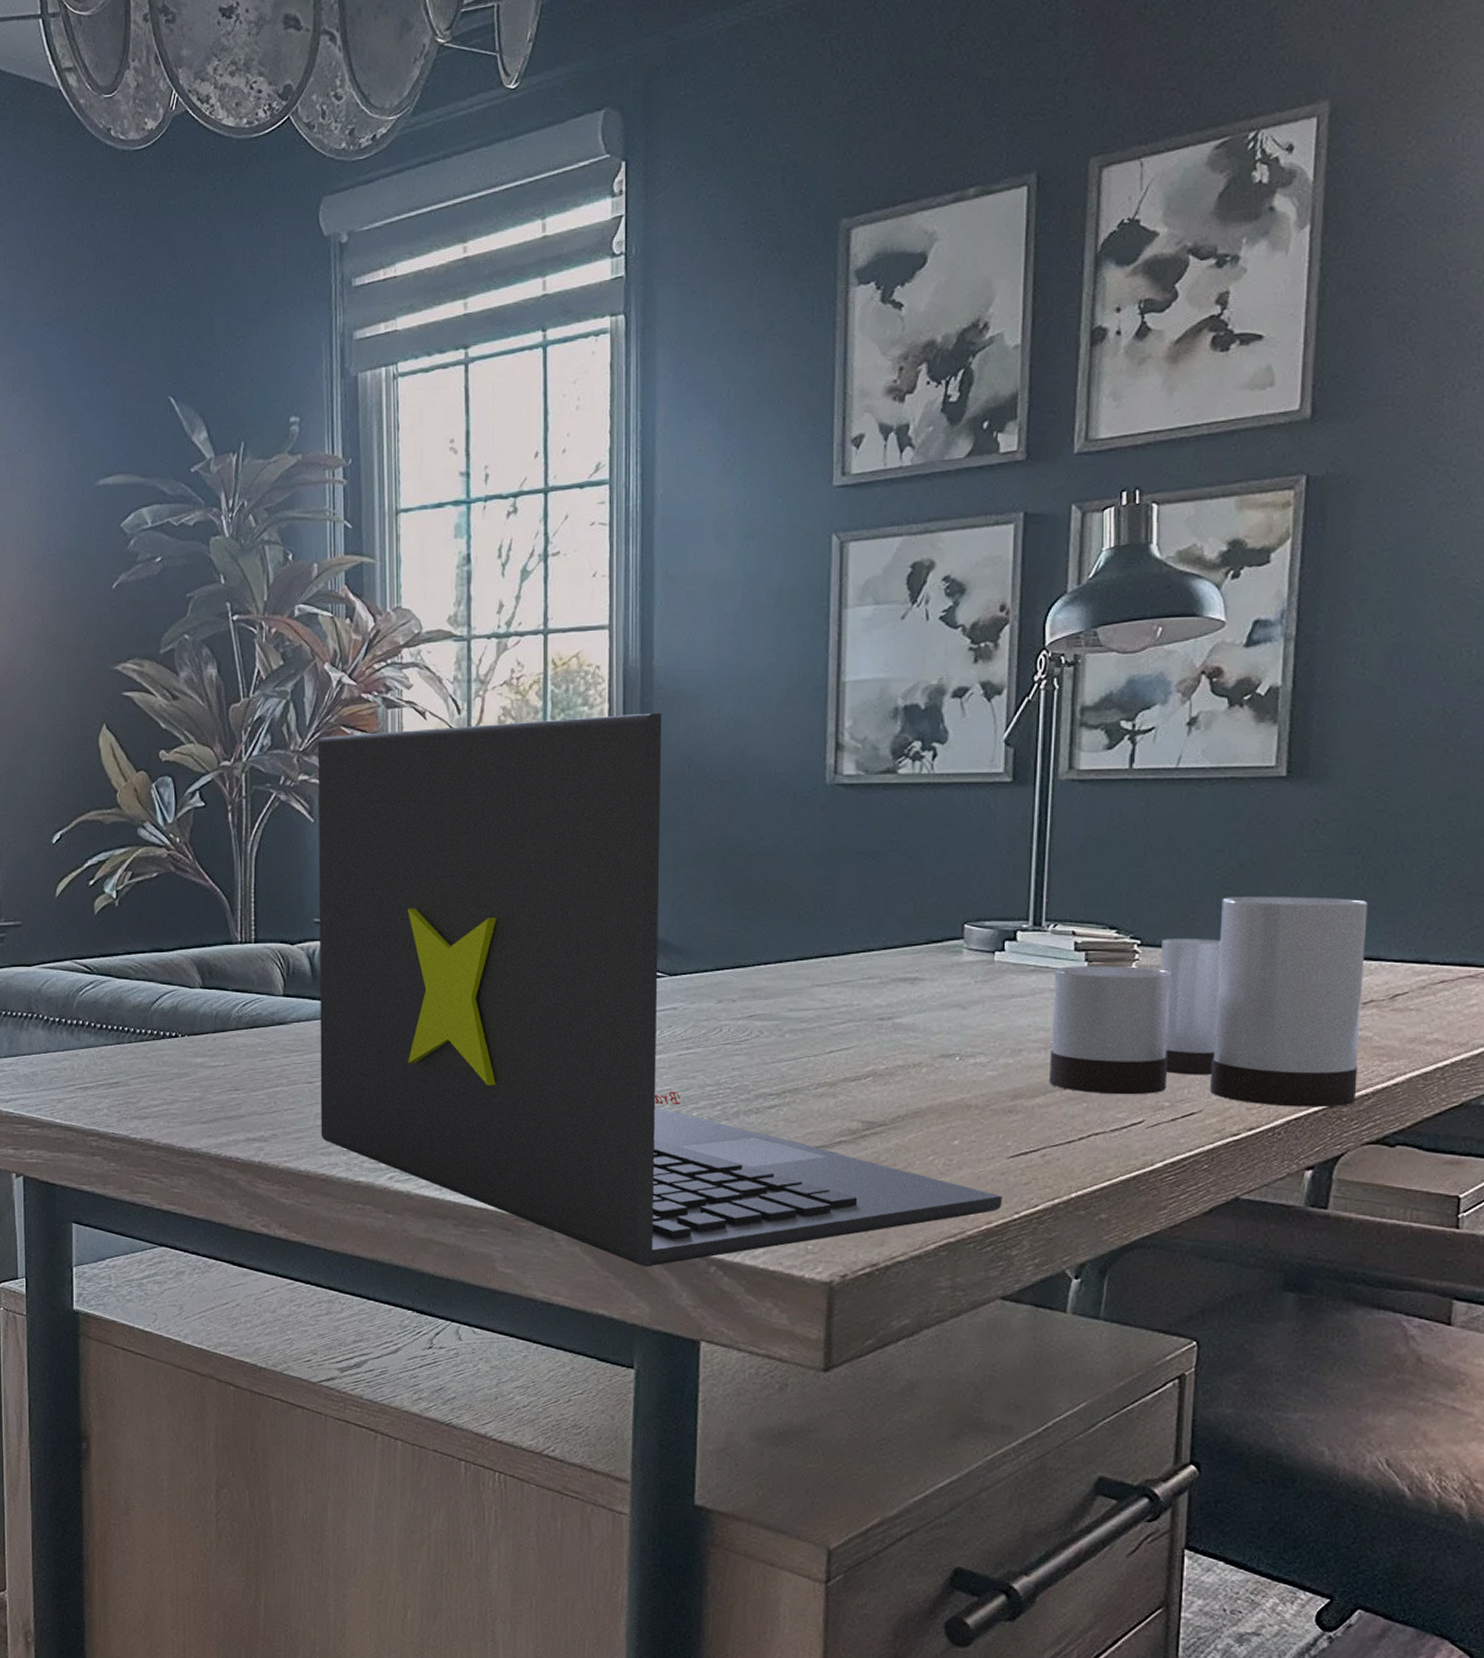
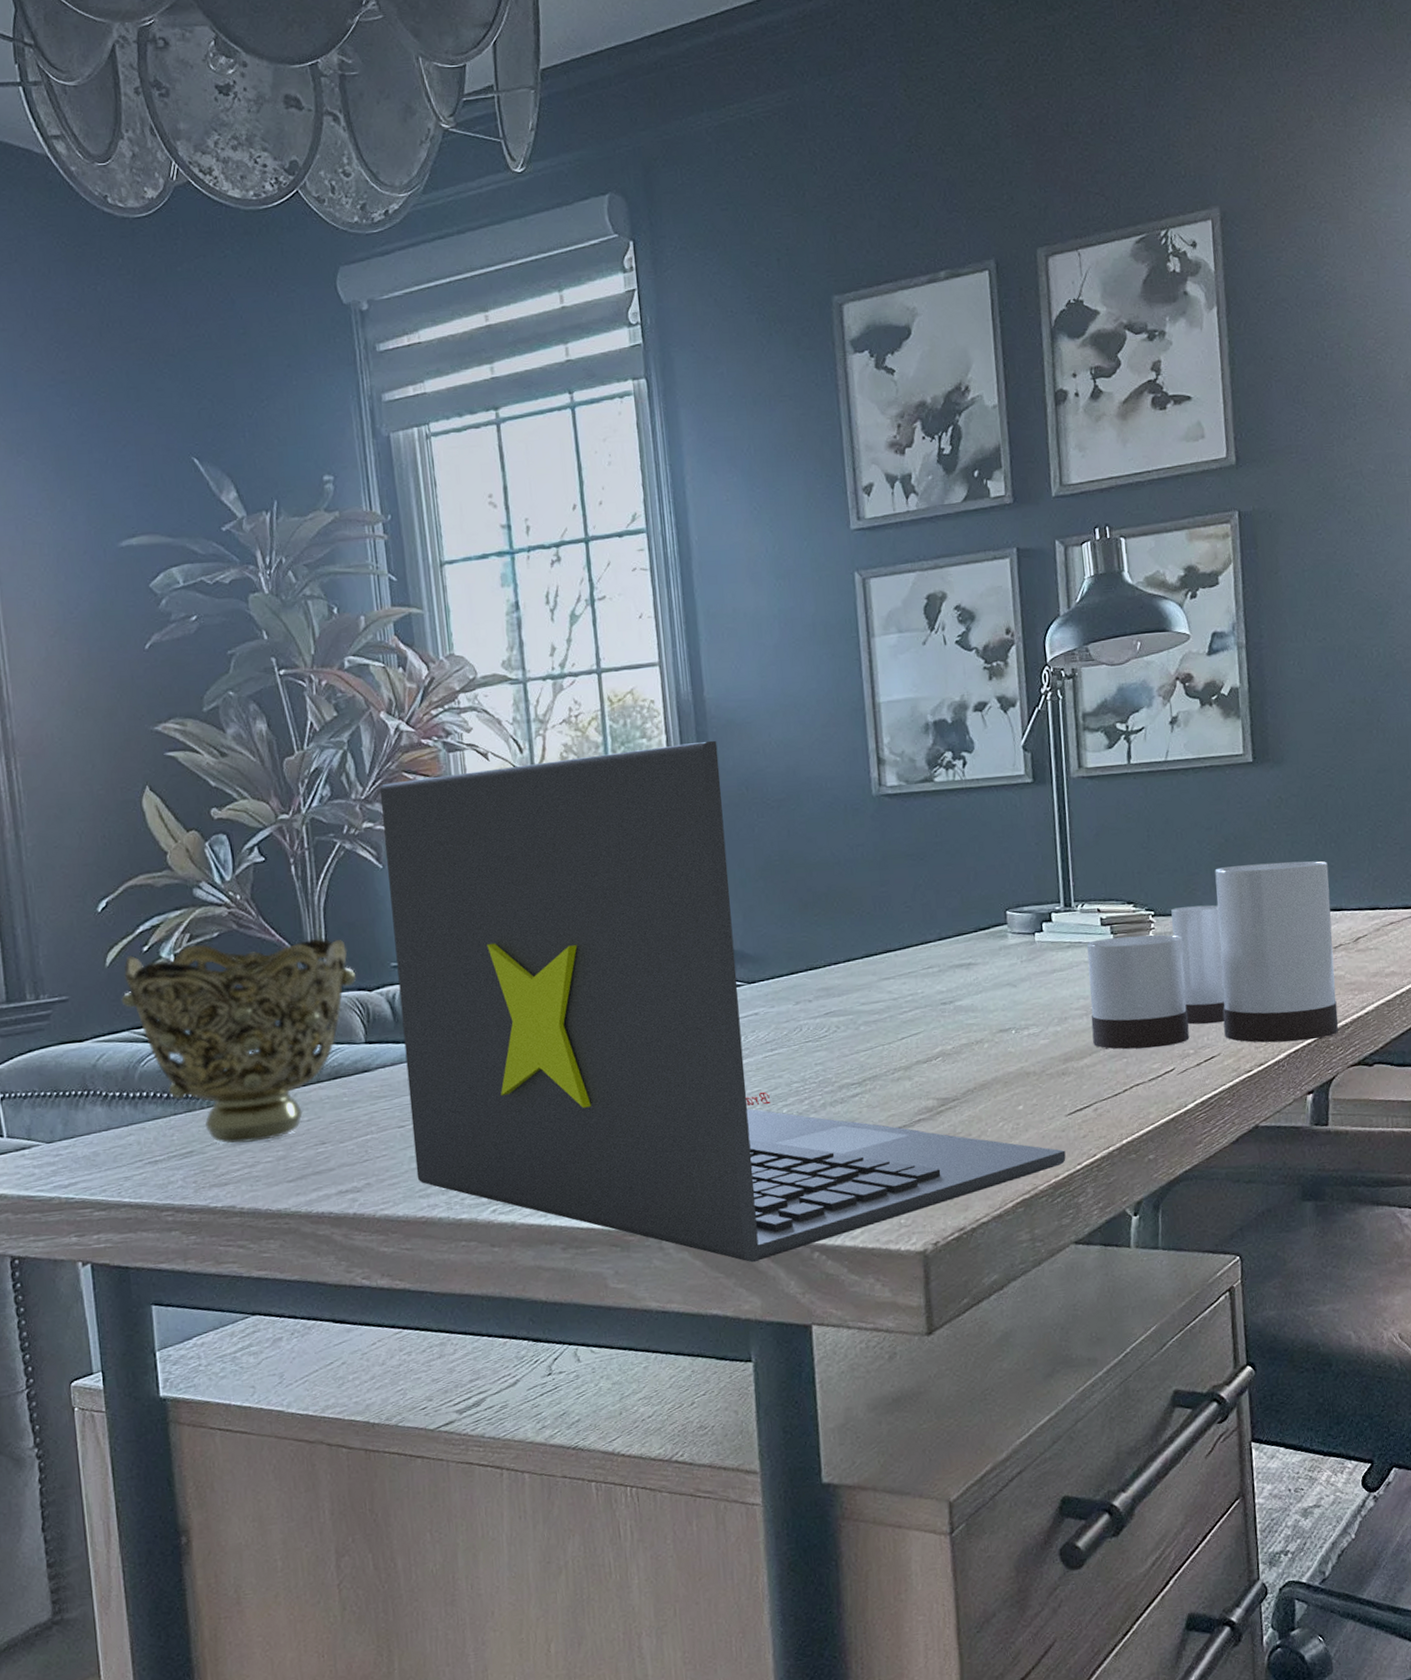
decorative bowl: none [67,883,280,1080] -> present [121,938,357,1143]

